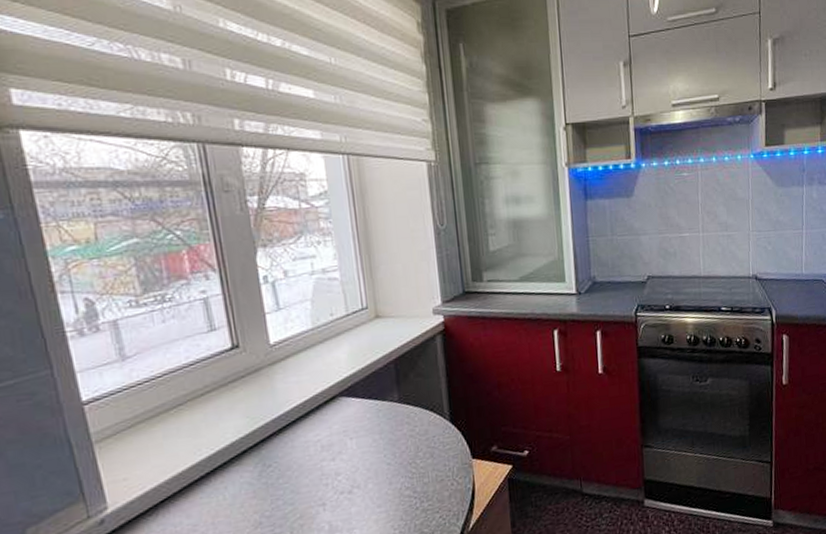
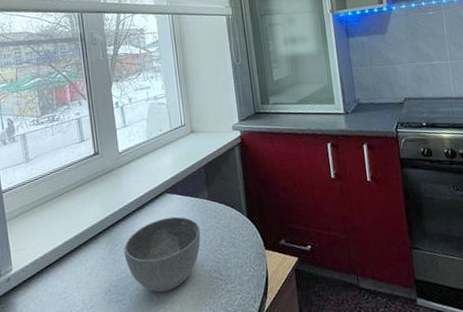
bowl: none [280,425,389,520] -> present [124,216,201,293]

